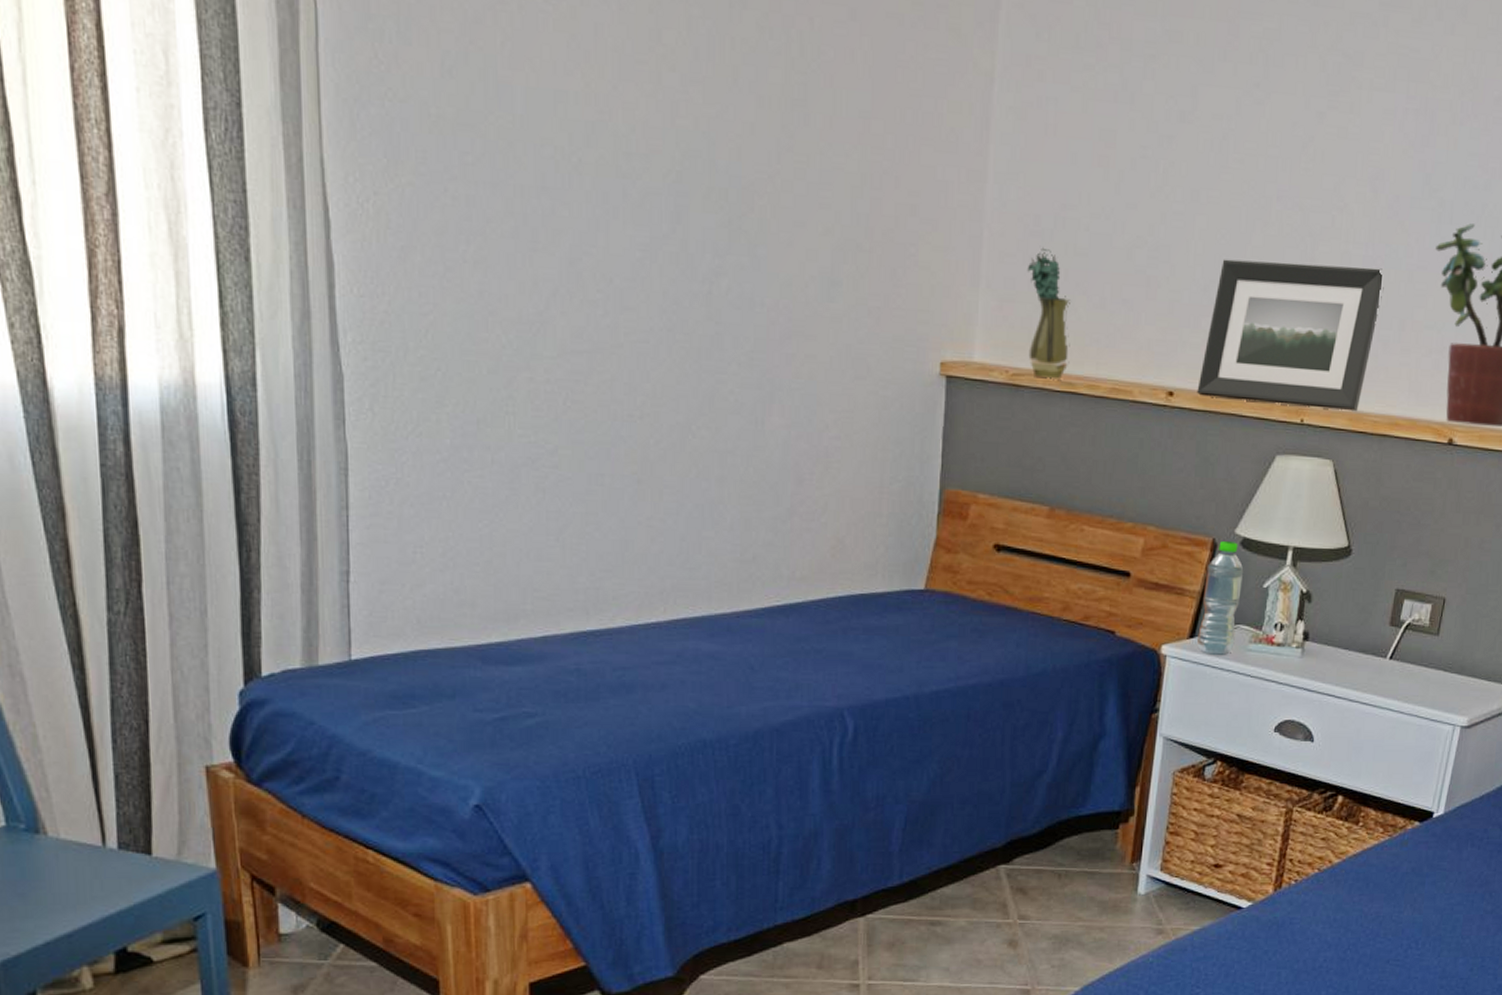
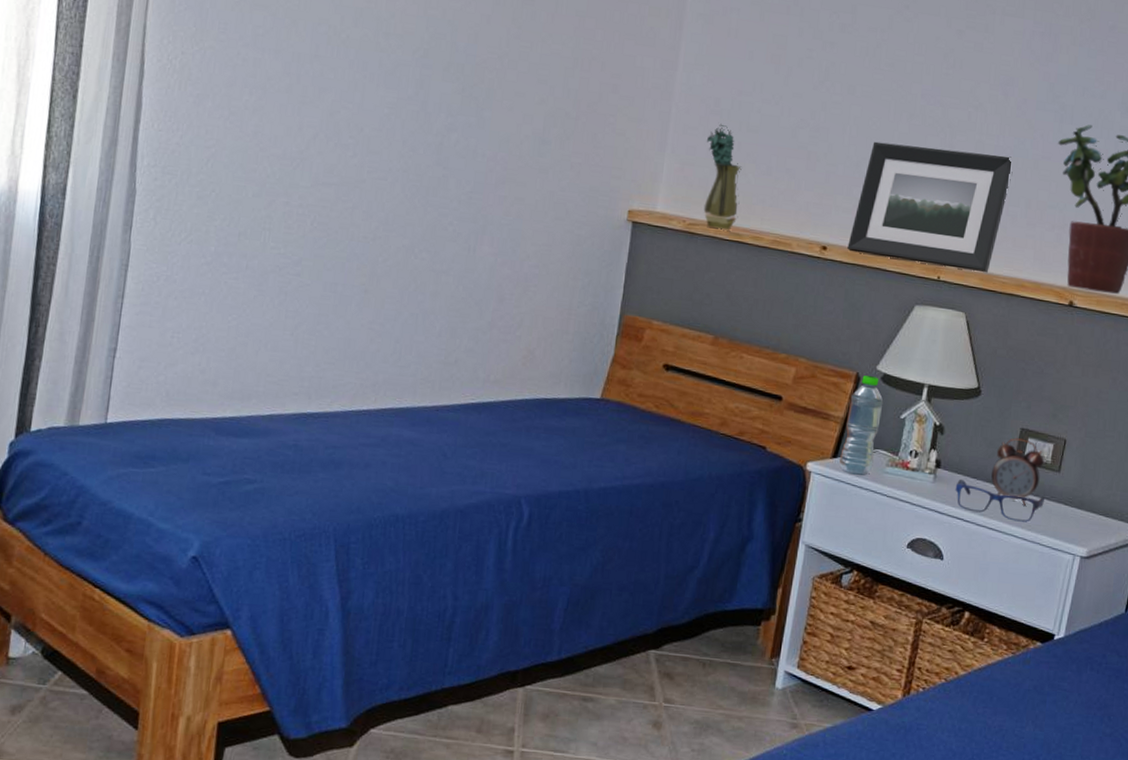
eyeglasses: none [1325,651,1422,694] -> present [955,479,1044,522]
alarm clock: none [1364,600,1422,675] -> present [991,438,1045,506]

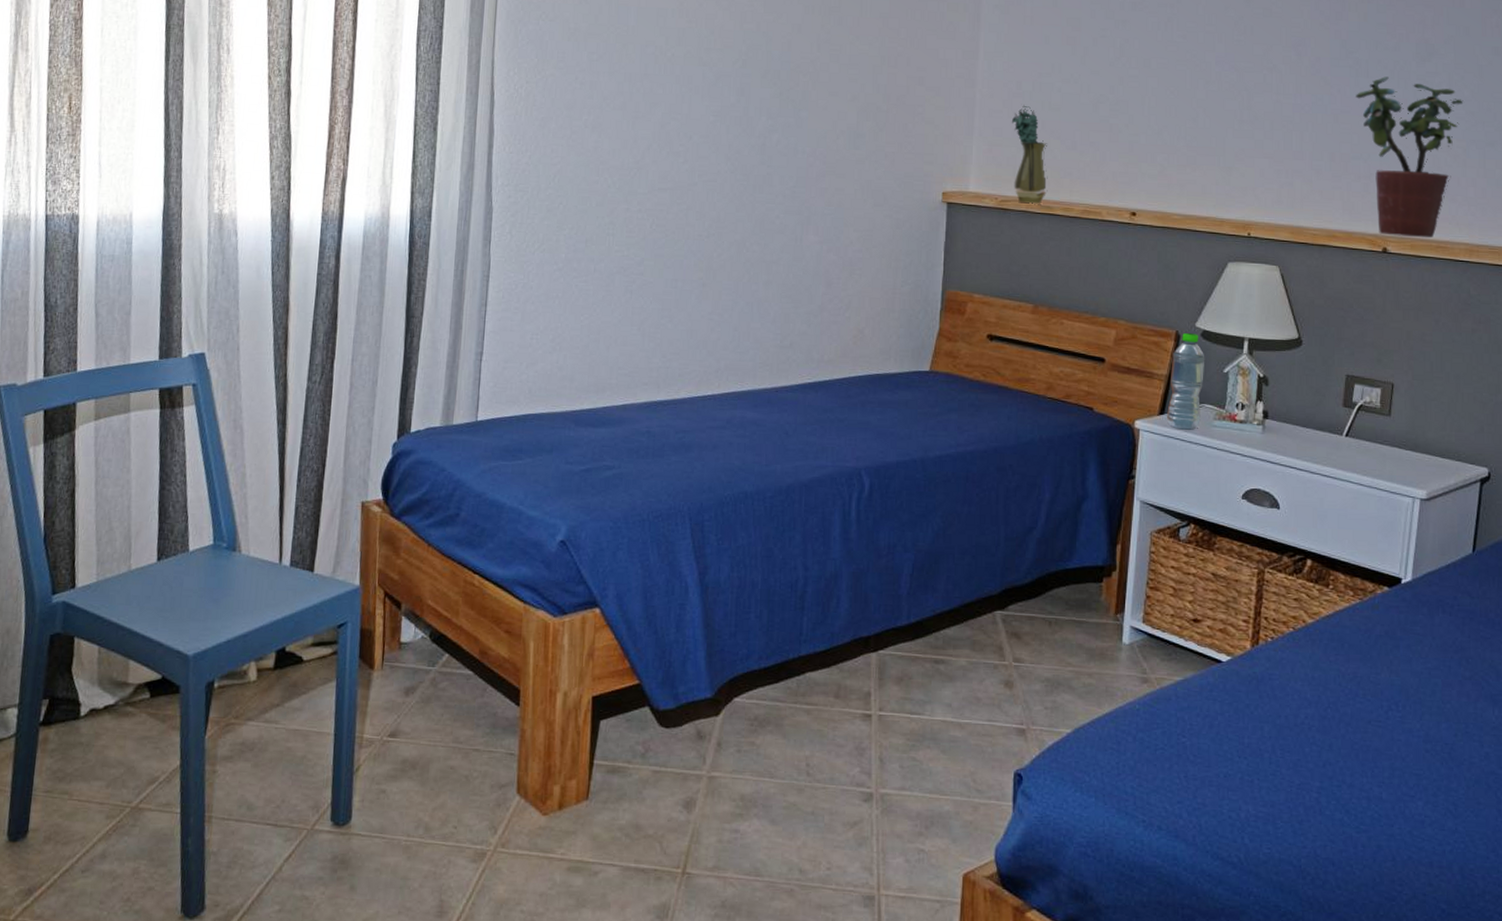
picture frame: present [847,141,1013,273] -> none [1156,109,1313,227]
eyeglasses: present [955,479,1044,522] -> none [1285,428,1377,468]
alarm clock: present [991,438,1045,506] -> none [1321,385,1374,451]

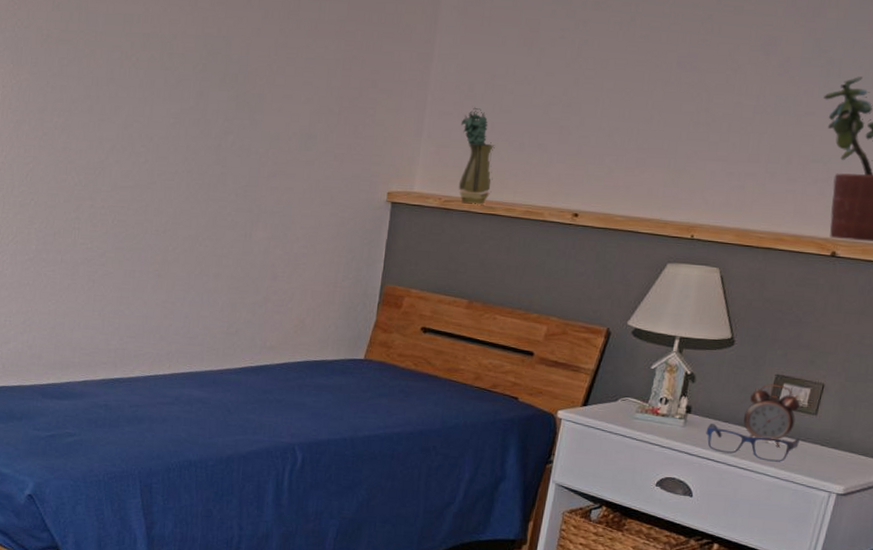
water bottle: present [1167,332,1205,431] -> none [589,330,634,422]
eyeglasses: none [1285,428,1377,468] -> present [706,423,799,462]
alarm clock: none [1321,385,1374,451] -> present [743,384,801,447]

